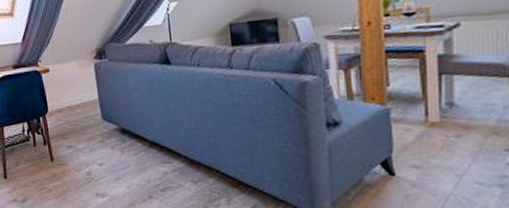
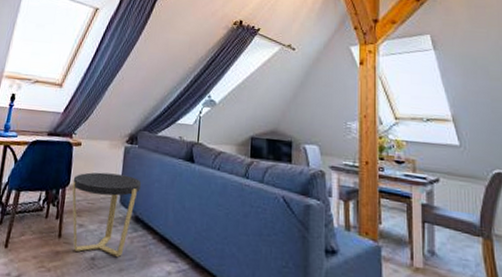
side table: none [50,91,121,170] -> present [71,172,142,257]

